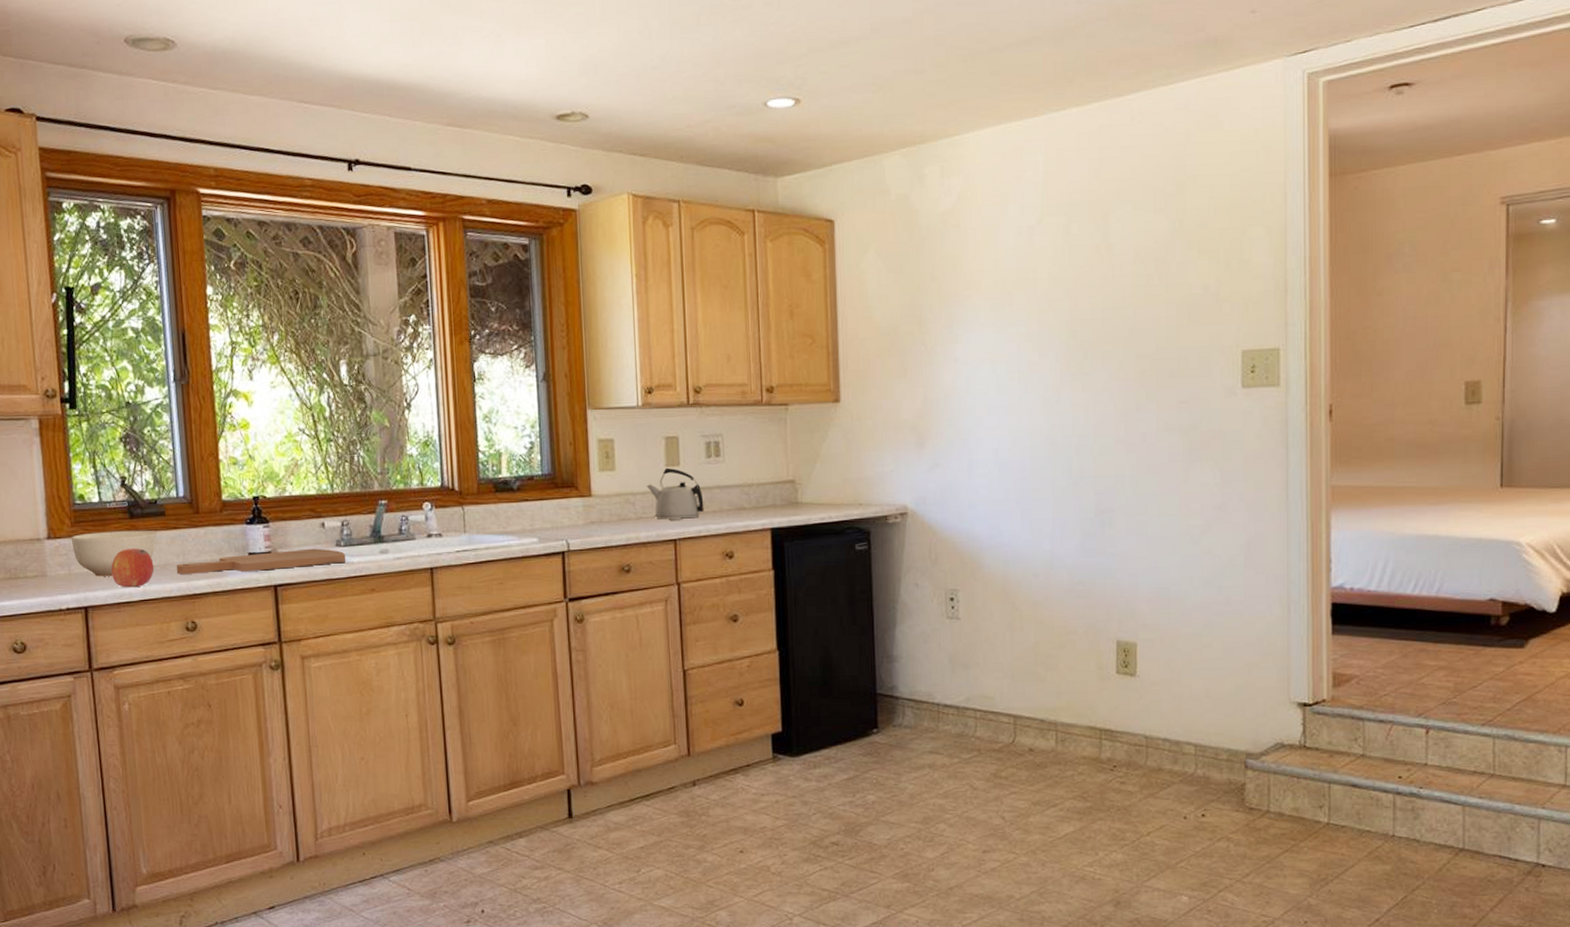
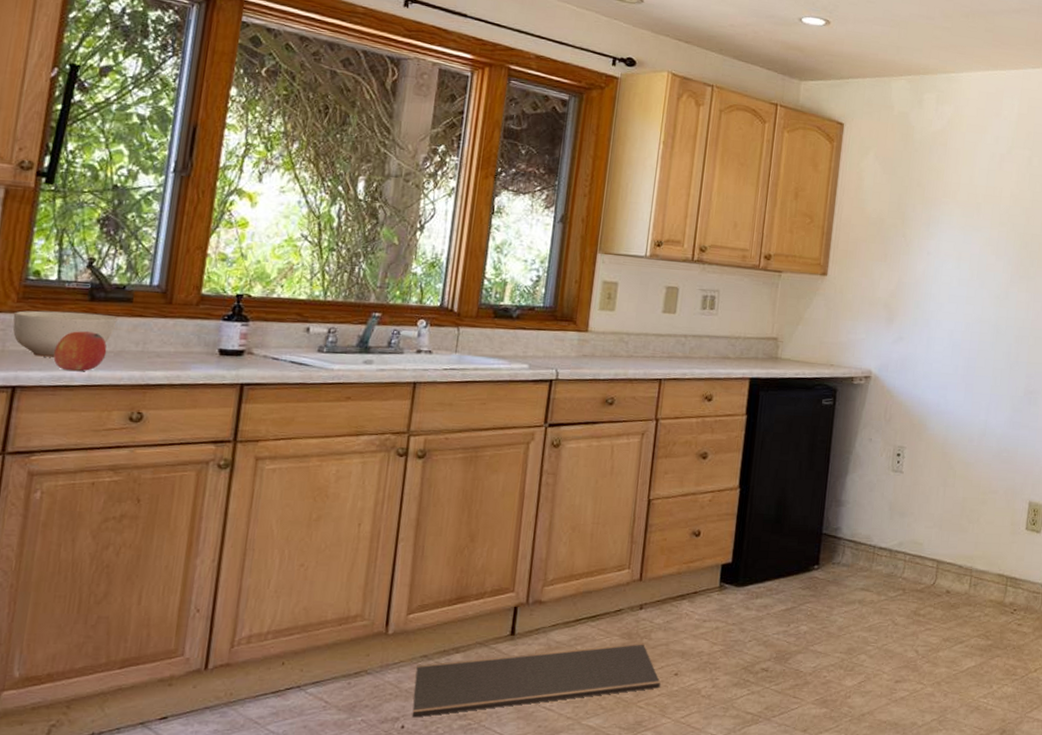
cutting board: present [176,548,346,574] -> none [131,350,327,369]
door mat: none [485,820,727,902] -> present [412,643,661,718]
kettle: present [646,467,704,520] -> none [641,313,693,362]

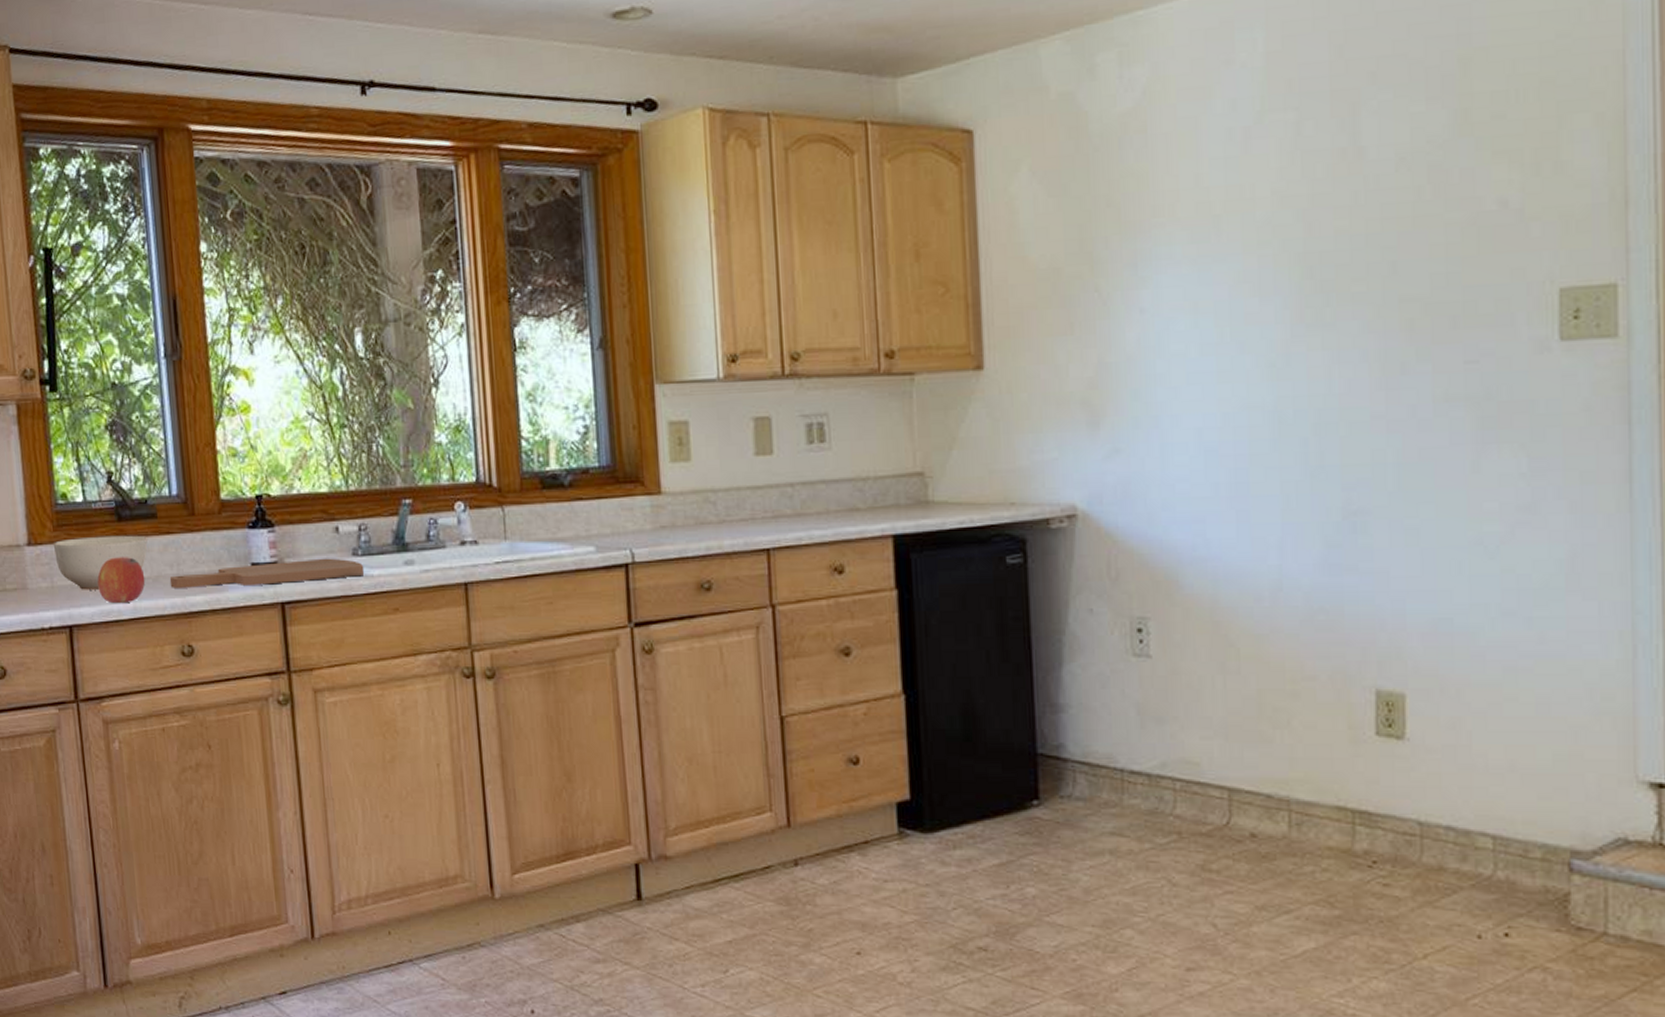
cutting board: none [131,350,327,369] -> present [169,558,365,588]
door mat: present [412,643,661,718] -> none [534,910,840,1001]

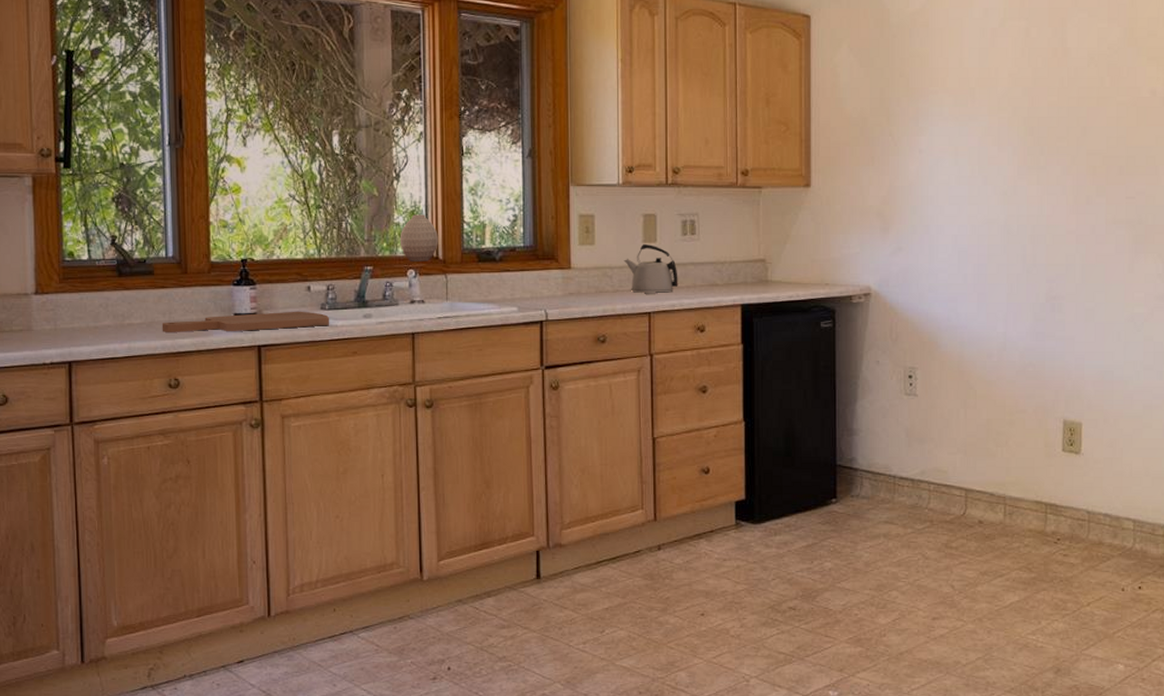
bowl: present [53,535,149,590] -> none [58,288,145,332]
fruit: present [97,557,146,604] -> none [97,306,140,344]
vase: none [443,430,491,493] -> present [399,214,438,263]
kettle: none [730,456,805,525] -> present [624,243,678,294]

